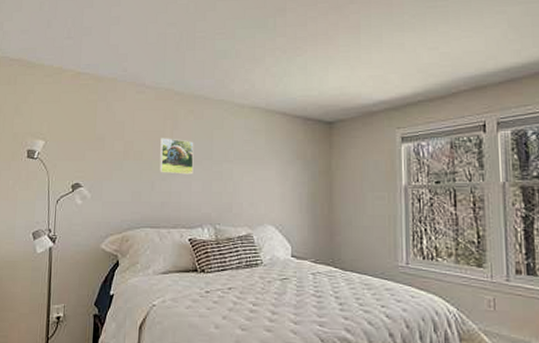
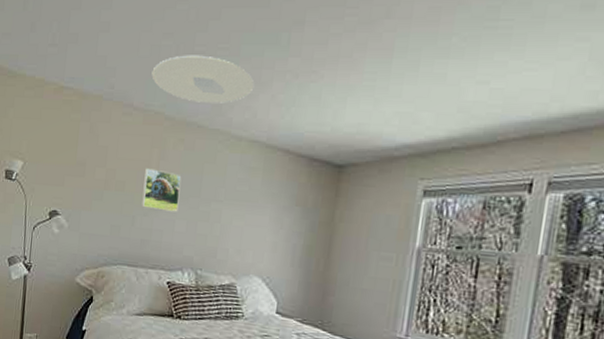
ceiling light: none [160,39,250,79] -> present [152,55,255,103]

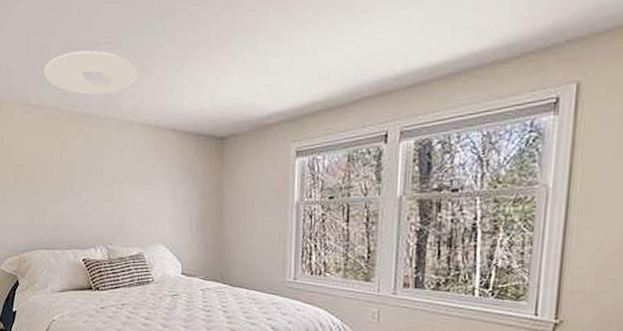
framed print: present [142,168,182,212] -> none [50,159,84,197]

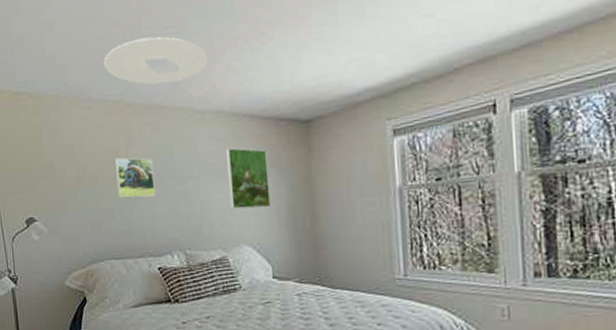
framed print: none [50,159,84,197] -> present [115,157,156,198]
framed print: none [148,158,184,213] -> present [225,148,271,209]

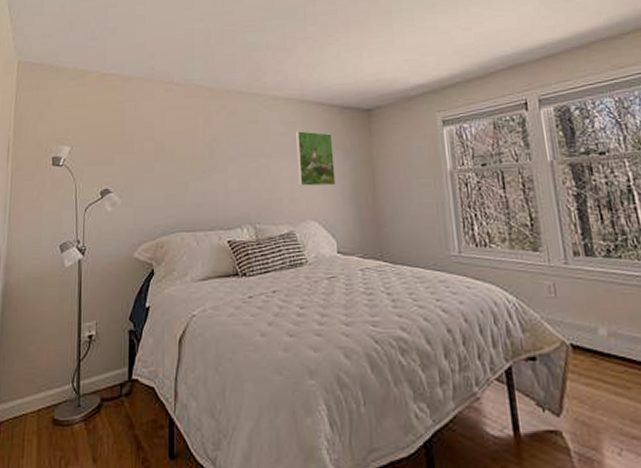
ceiling light: present [103,36,208,85] -> none [188,33,282,73]
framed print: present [115,157,156,198] -> none [193,135,229,173]

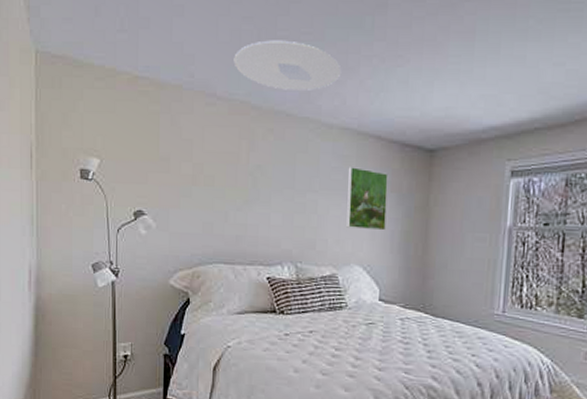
ceiling light: none [188,33,282,73] -> present [233,40,342,90]

